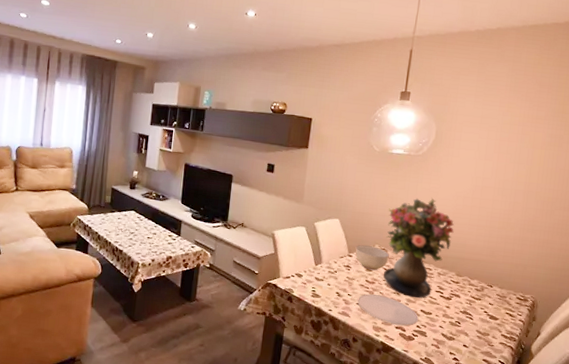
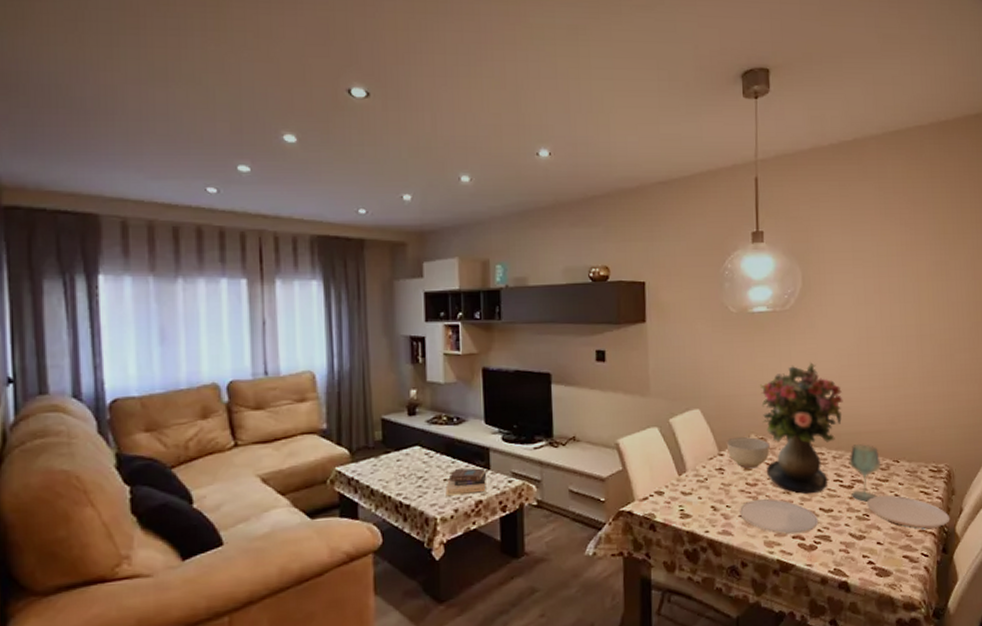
books: none [147,231,178,251] -> present [445,468,487,495]
wine glass: none [449,267,477,312] -> present [849,444,882,502]
plate: none [459,309,528,344] -> present [866,495,950,529]

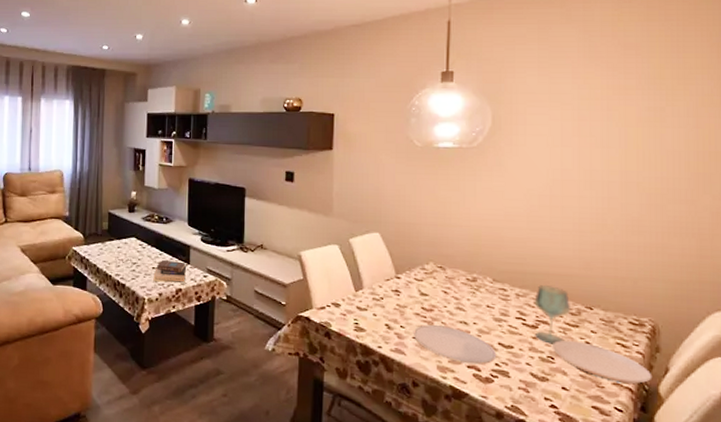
bowl: present [726,436,770,469] -> none [404,262,448,295]
bouquet: present [759,361,843,494] -> none [441,198,531,327]

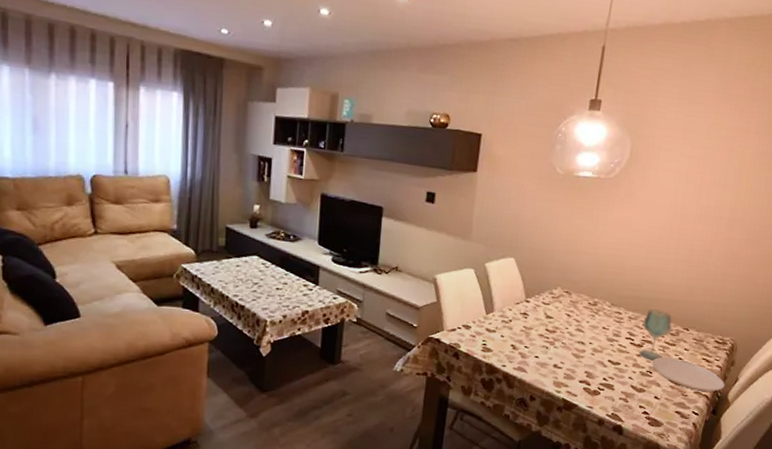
books: present [153,259,187,283] -> none [277,280,315,304]
plate: present [413,325,497,365] -> none [535,345,606,380]

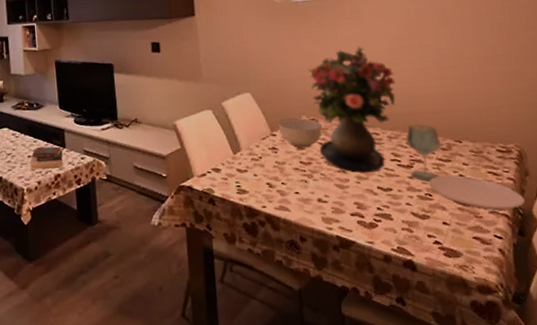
books: none [277,280,315,304] -> present [29,146,64,170]
bowl: none [533,287,573,318] -> present [278,118,322,148]
bouquet: none [565,228,648,346] -> present [307,45,396,173]

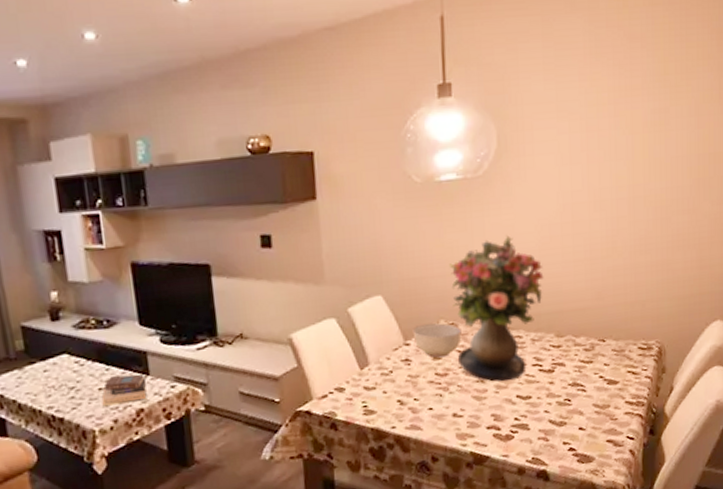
wine glass: present [406,124,442,182] -> none [549,324,586,386]
plate: present [428,175,525,210] -> none [568,377,659,411]

